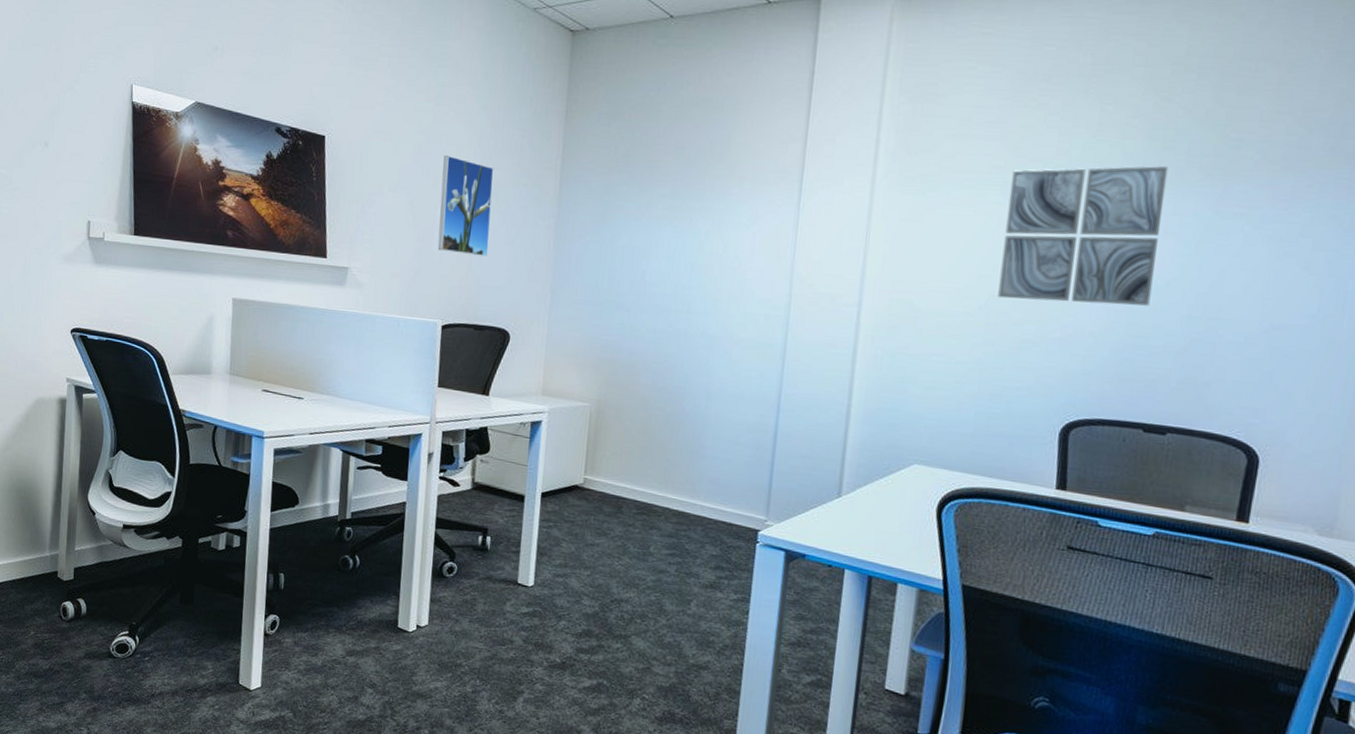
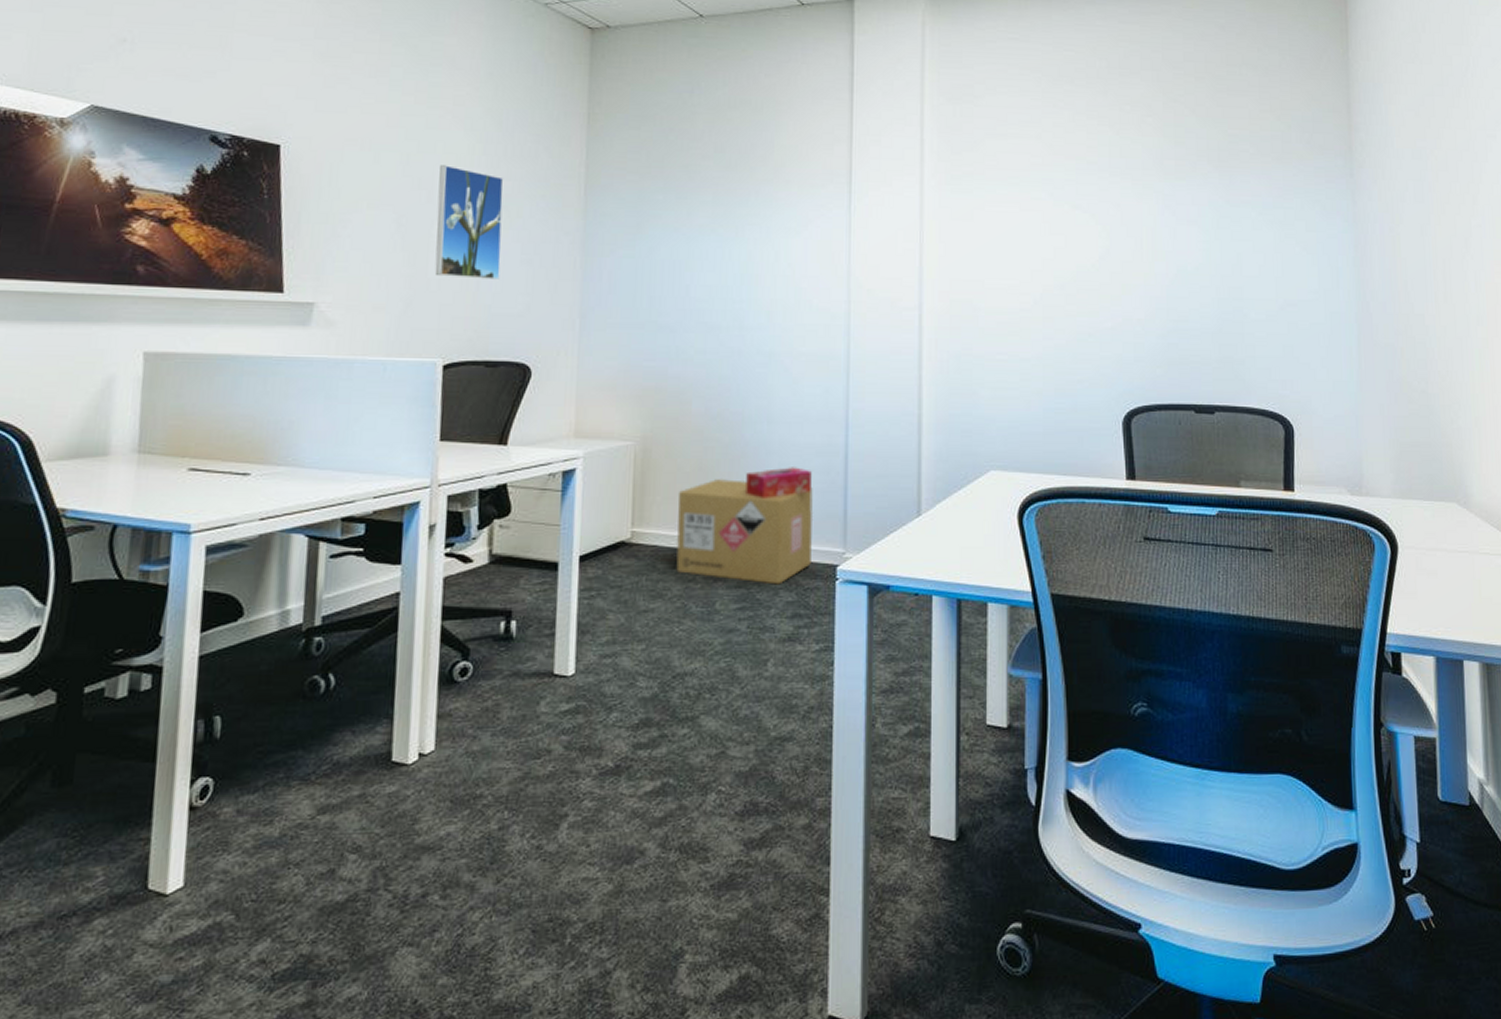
cardboard box: none [619,443,742,540] -> present [676,479,813,585]
tissue box: none [682,439,743,465] -> present [746,467,812,498]
wall art: present [998,166,1168,306] -> none [1050,160,1184,292]

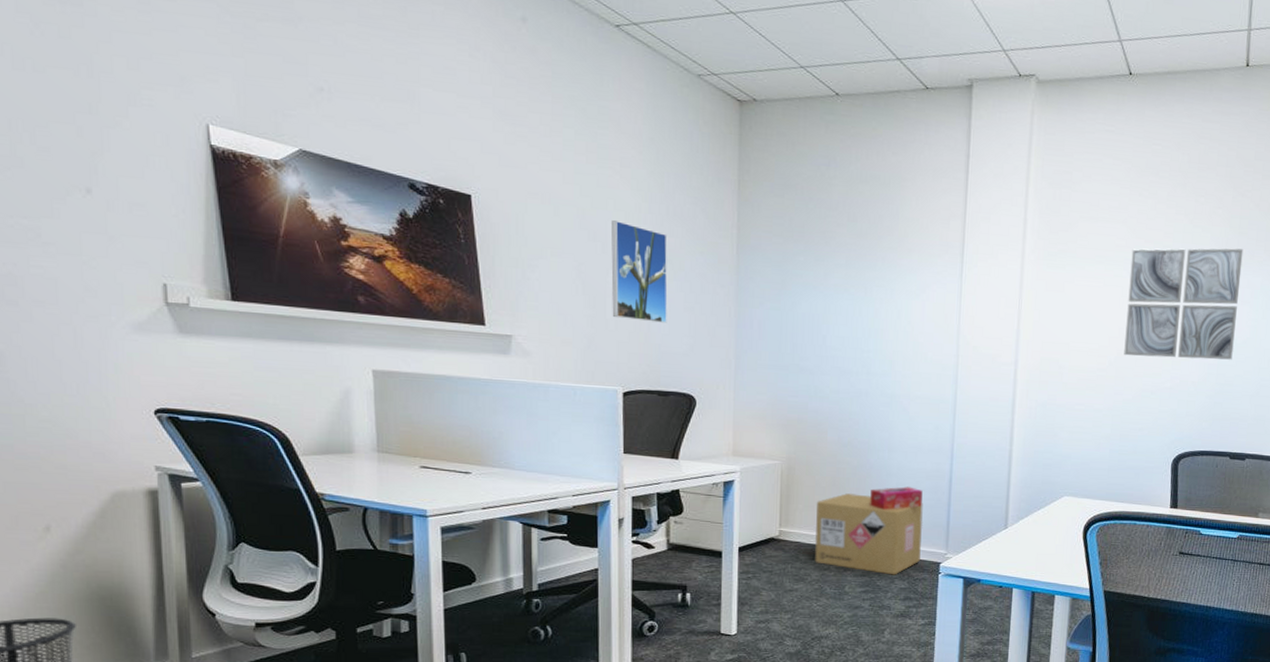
wall art: none [1050,160,1184,292] -> present [1124,248,1244,360]

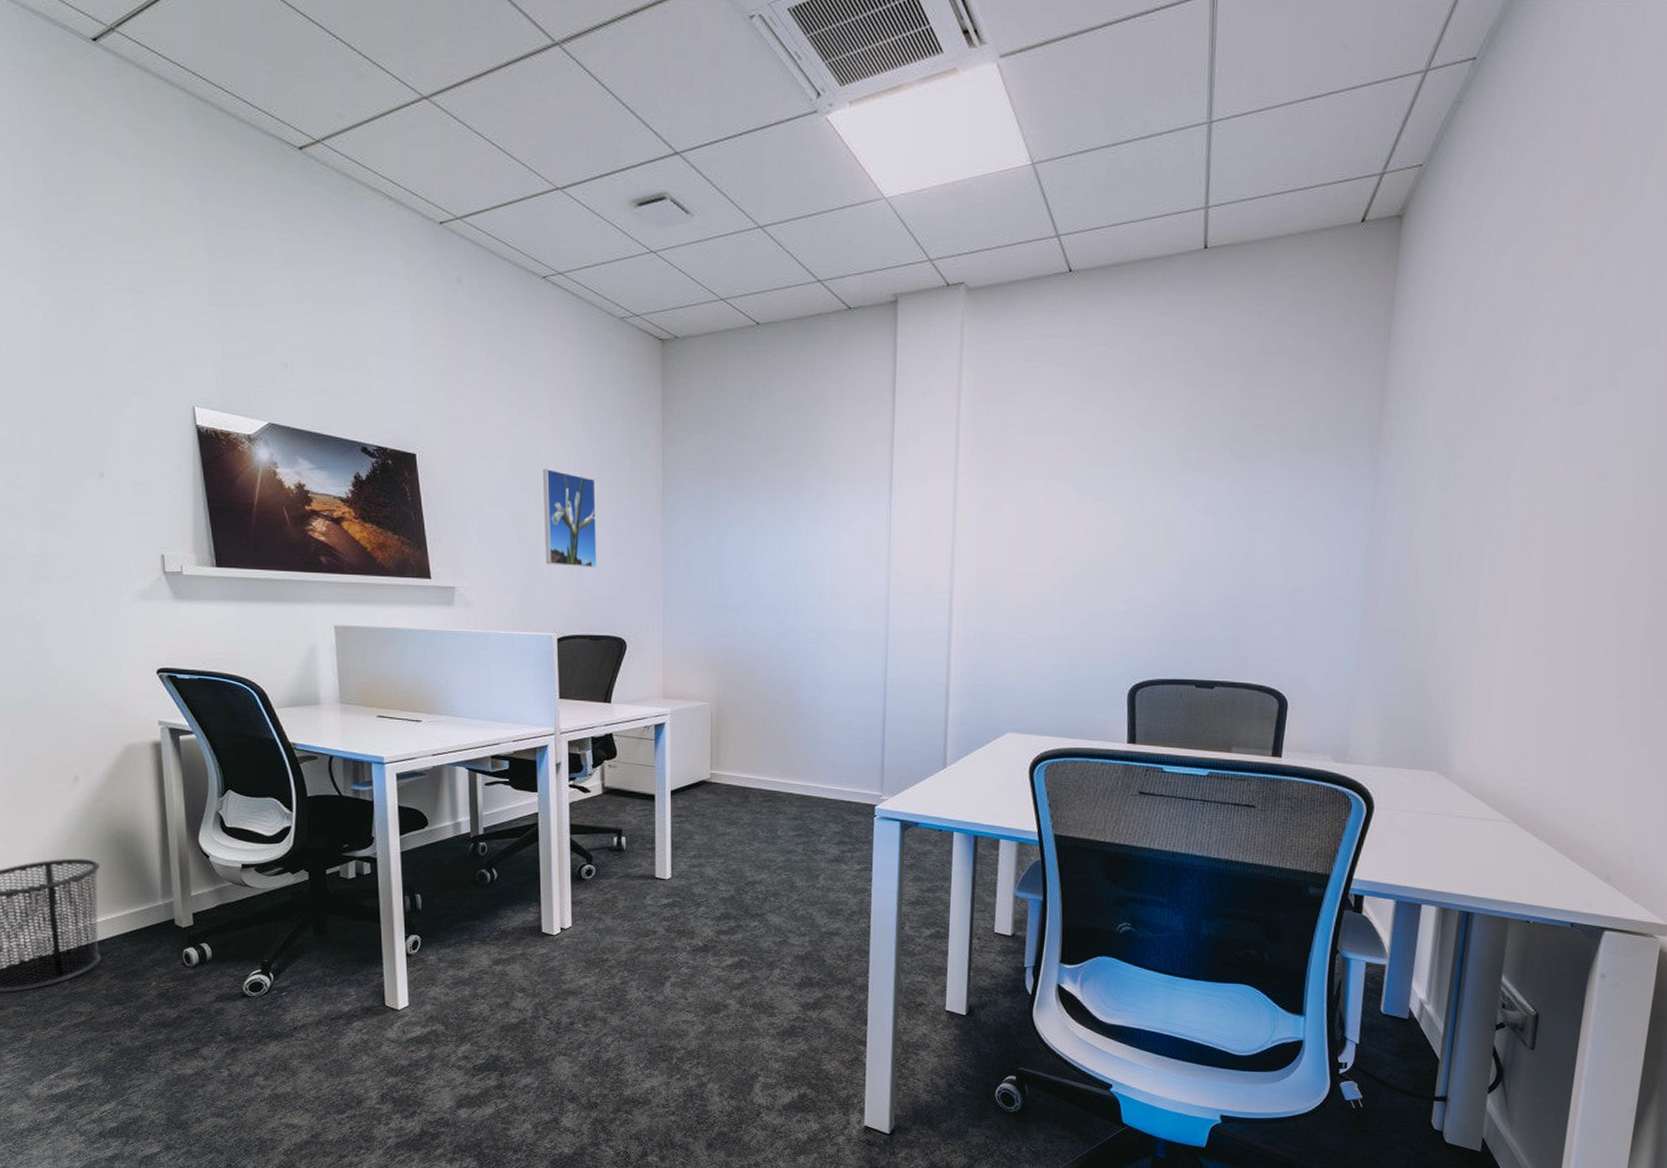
cardboard box: present [814,493,923,575] -> none [746,734,856,818]
tissue box: present [870,486,923,510] -> none [801,725,855,750]
wall art: present [1124,248,1244,360] -> none [1070,452,1206,578]

